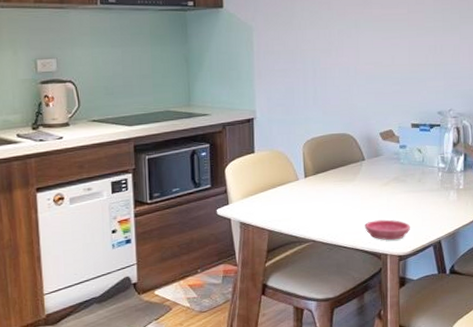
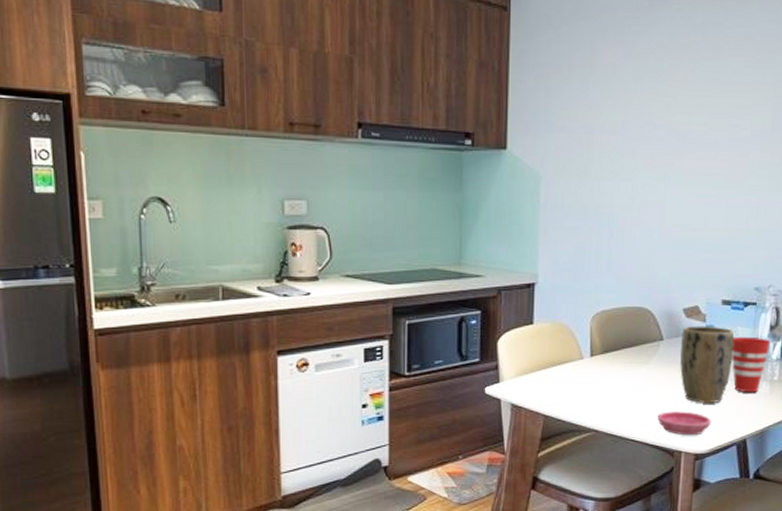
plant pot: none [379,146,425,212] -> present [680,326,735,404]
cup: none [423,153,454,201] -> present [732,336,770,393]

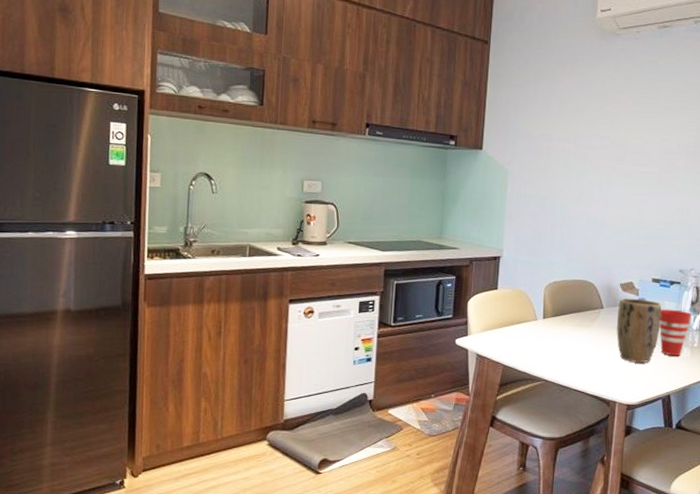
saucer: present [657,411,711,436] -> none [597,367,641,389]

